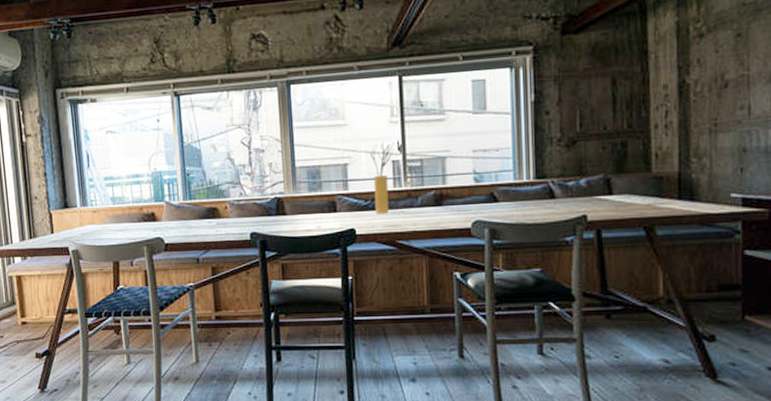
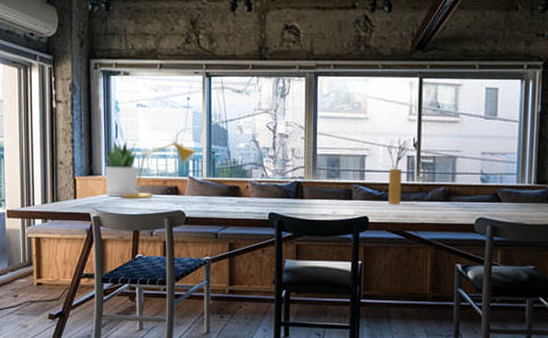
planter: none [78,168,114,228] -> present [104,139,138,197]
desk lamp: none [97,166,171,230] -> present [120,141,196,200]

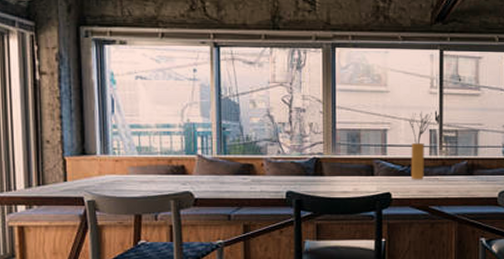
planter: present [104,139,138,197] -> none [99,114,139,178]
desk lamp: present [120,141,196,200] -> none [118,116,205,181]

